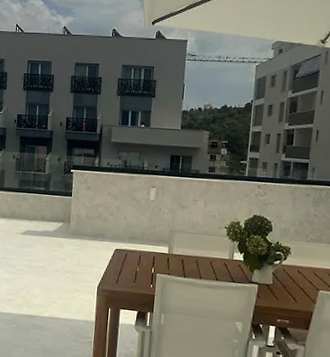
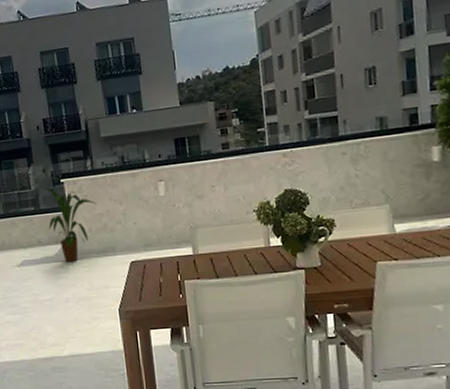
house plant: none [53,174,98,240] -> present [41,188,98,263]

